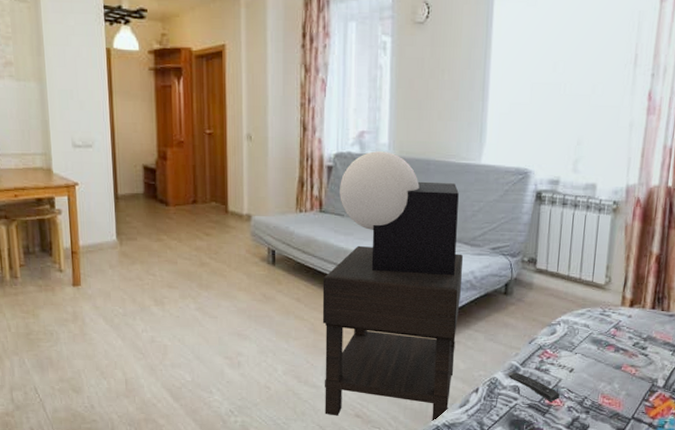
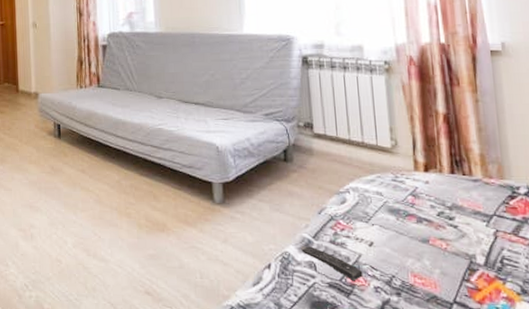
nightstand: present [322,245,463,422] -> none [104,116,242,302]
table lamp: present [340,151,459,276] -> none [114,29,230,144]

